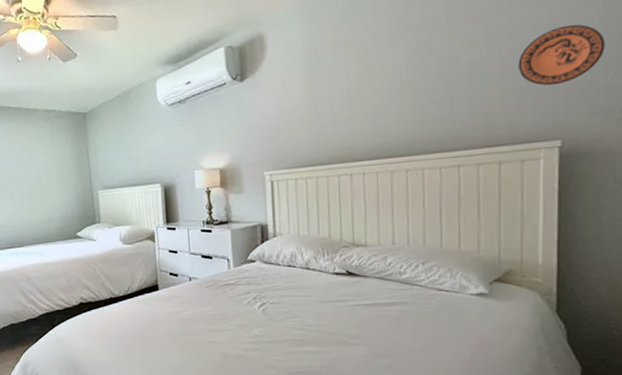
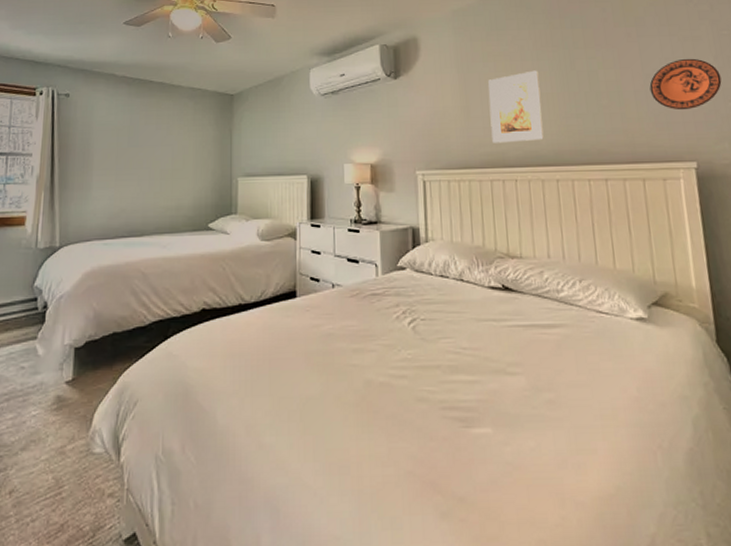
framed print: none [338,57,395,139] -> present [488,70,544,143]

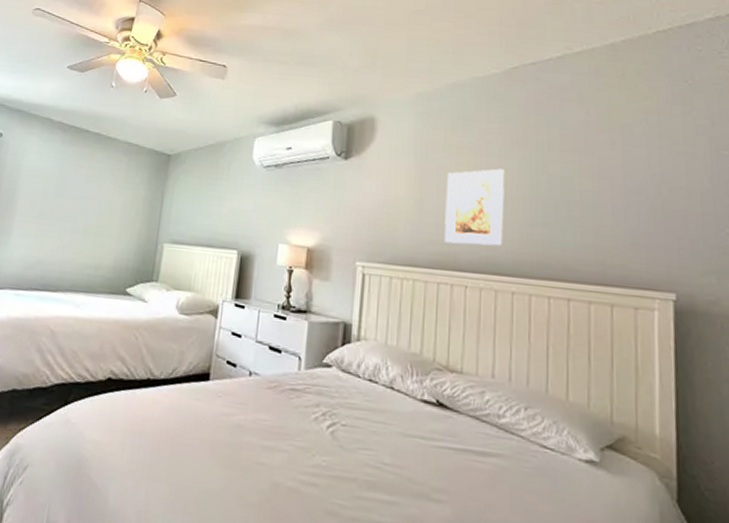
decorative plate: present [649,58,722,111] -> none [630,176,715,234]

